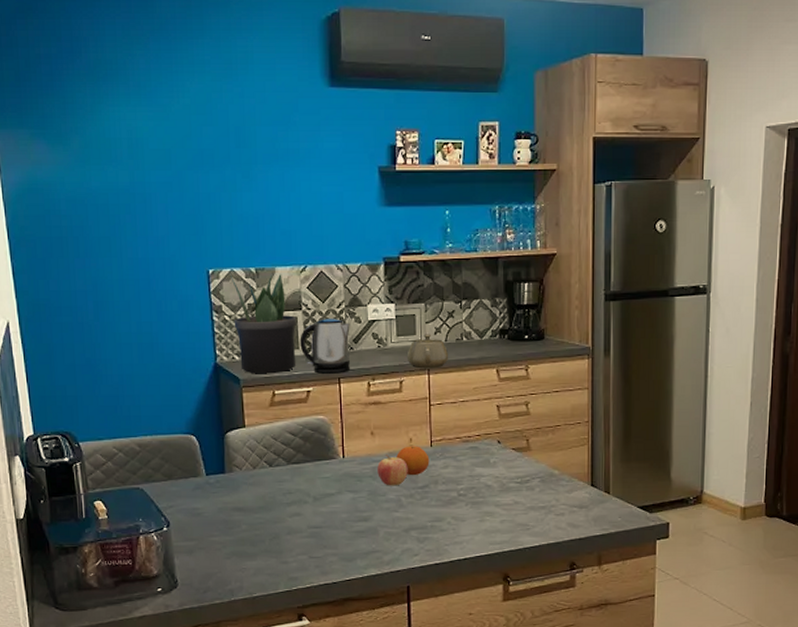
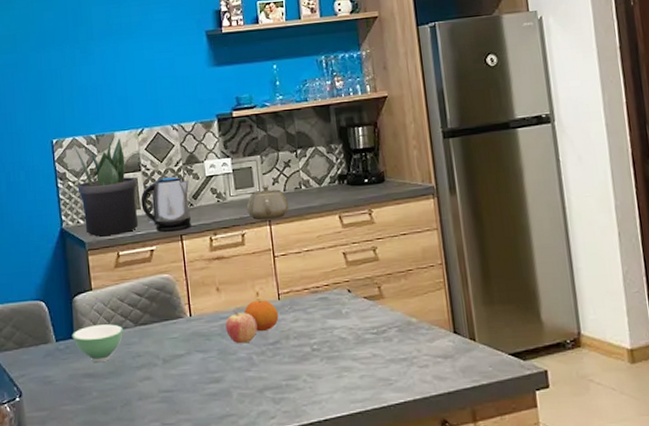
bowl: none [222,461,276,497] -> present [72,324,124,362]

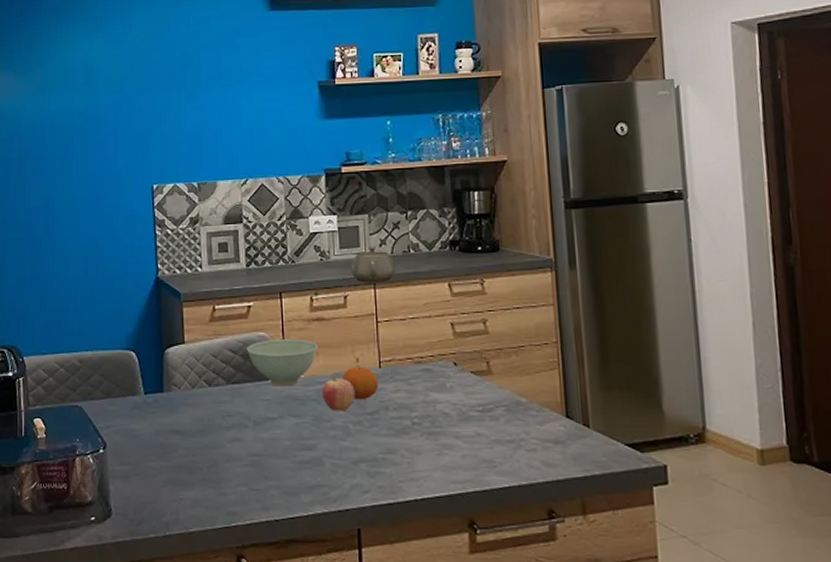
planter: present [72,138,139,237] -> none [173,188,237,288]
bowl: present [72,324,124,362] -> none [161,380,216,419]
kettle: present [140,176,192,233] -> none [240,230,293,289]
bowl: none [152,278,221,325] -> present [246,338,319,387]

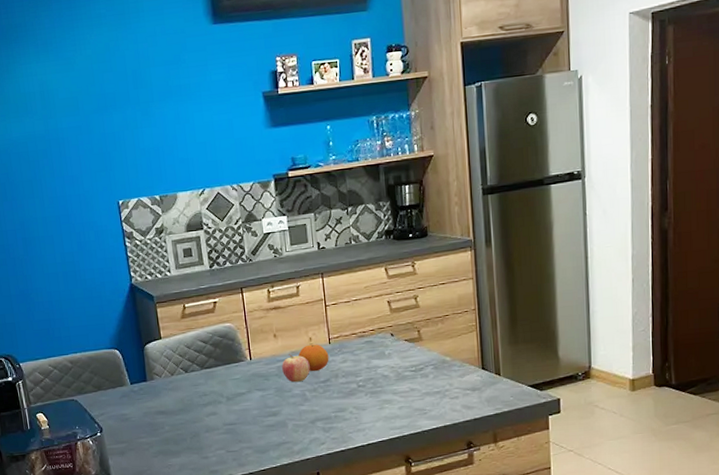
bowl: present [246,338,319,387] -> none [215,326,278,367]
teapot: present [350,246,396,283] -> none [301,240,340,274]

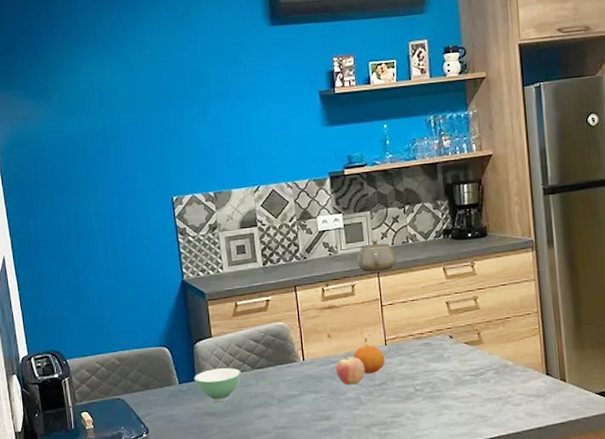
bowl: none [144,368,192,401] -> present [193,368,242,402]
teapot: none [301,240,340,274] -> present [356,239,397,273]

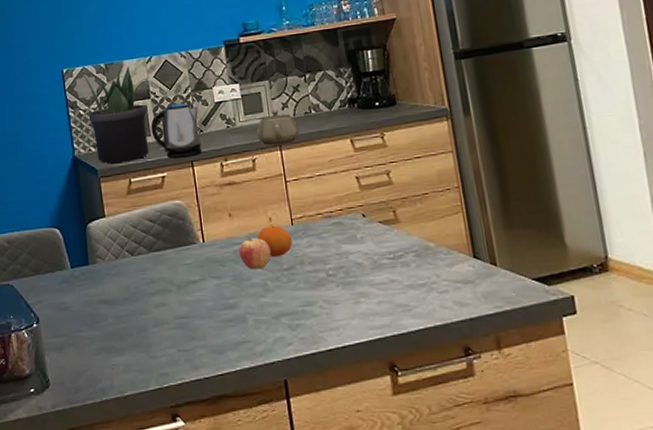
planter: none [191,195,255,288] -> present [82,67,150,164]
bowl: present [193,368,242,402] -> none [86,250,138,288]
kettle: none [257,231,306,284] -> present [150,103,203,160]

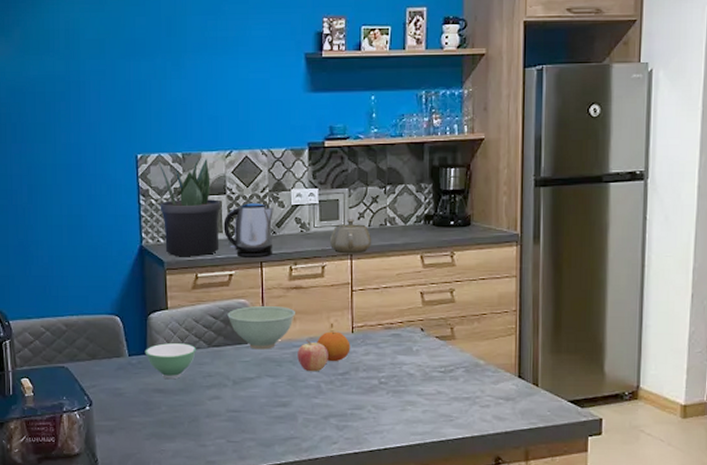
bowl: none [86,250,138,288] -> present [145,343,197,379]
bowl: none [164,204,233,251] -> present [227,305,296,350]

